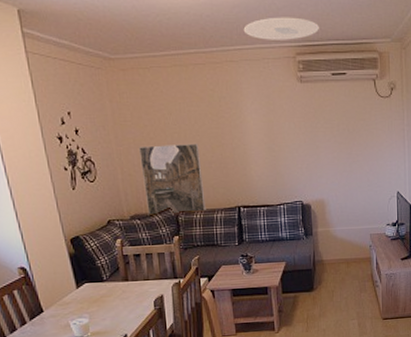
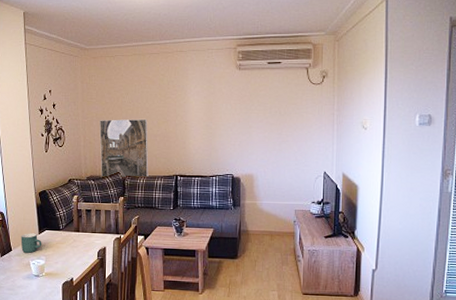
mug: none [53,288,83,313] -> present [20,233,42,253]
ceiling light: present [243,17,319,40] -> none [193,14,259,34]

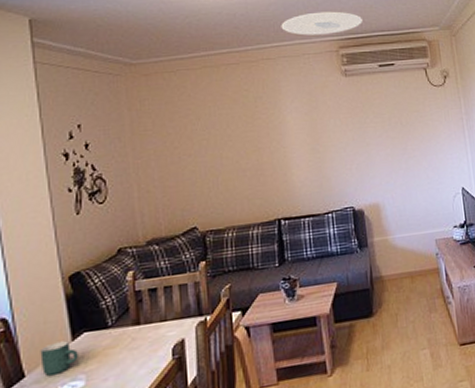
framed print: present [99,118,149,177] -> none [161,149,240,237]
ceiling light: none [193,14,259,34] -> present [281,11,363,36]

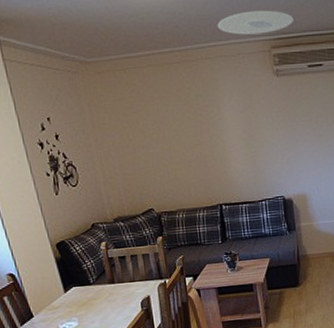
mug: present [40,341,79,376] -> none [42,292,71,317]

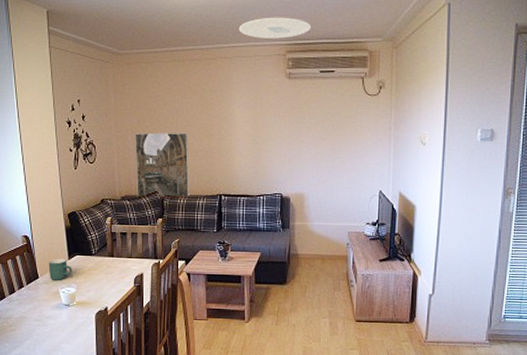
mug: none [42,292,71,317] -> present [48,258,72,280]
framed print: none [119,142,188,216] -> present [135,132,190,196]

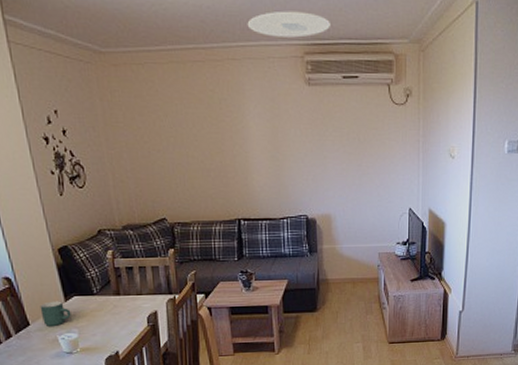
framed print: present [135,132,190,196] -> none [132,148,204,224]

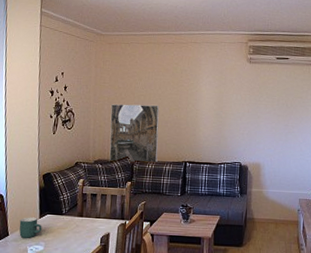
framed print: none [132,148,204,224] -> present [109,104,160,162]
ceiling light: present [247,11,330,38] -> none [208,11,269,30]

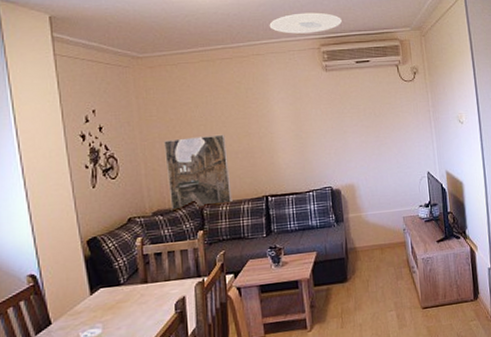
mug: present [19,217,42,238] -> none [64,295,96,324]
ceiling light: none [208,11,269,30] -> present [269,12,342,34]

